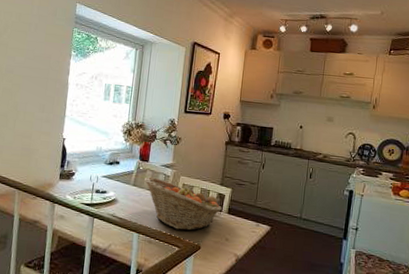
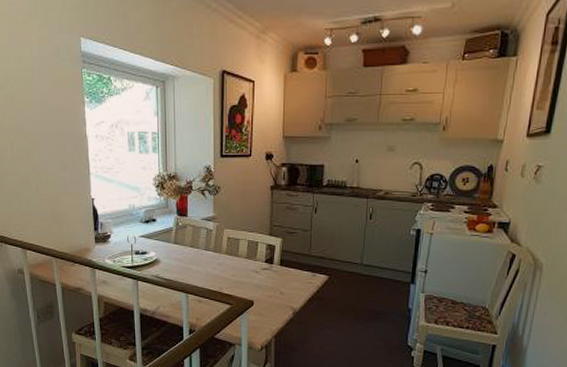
fruit basket: present [144,177,222,231] -> none [186,232,273,287]

